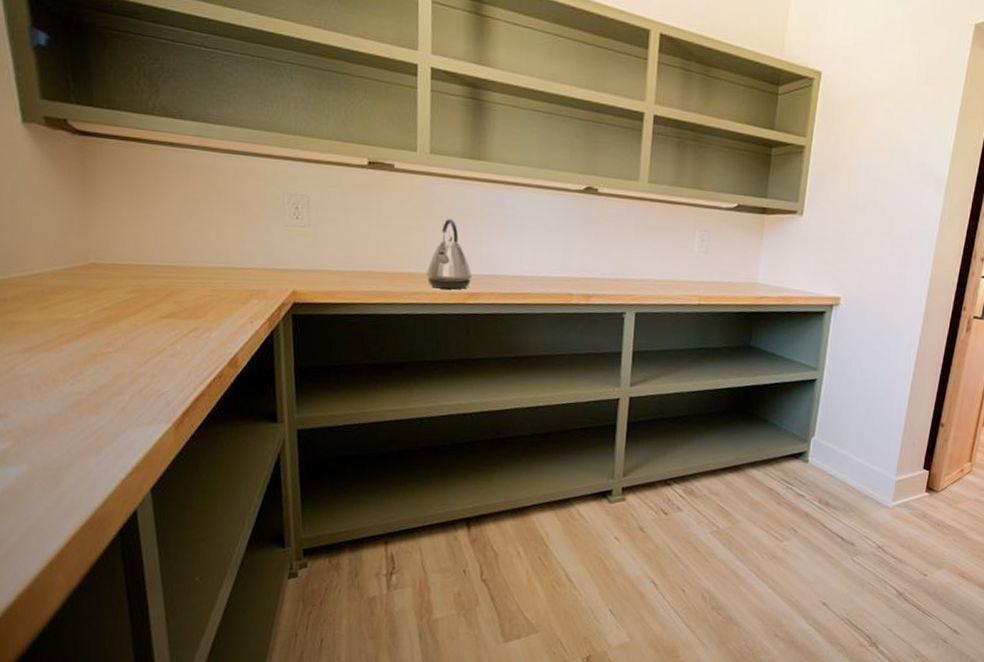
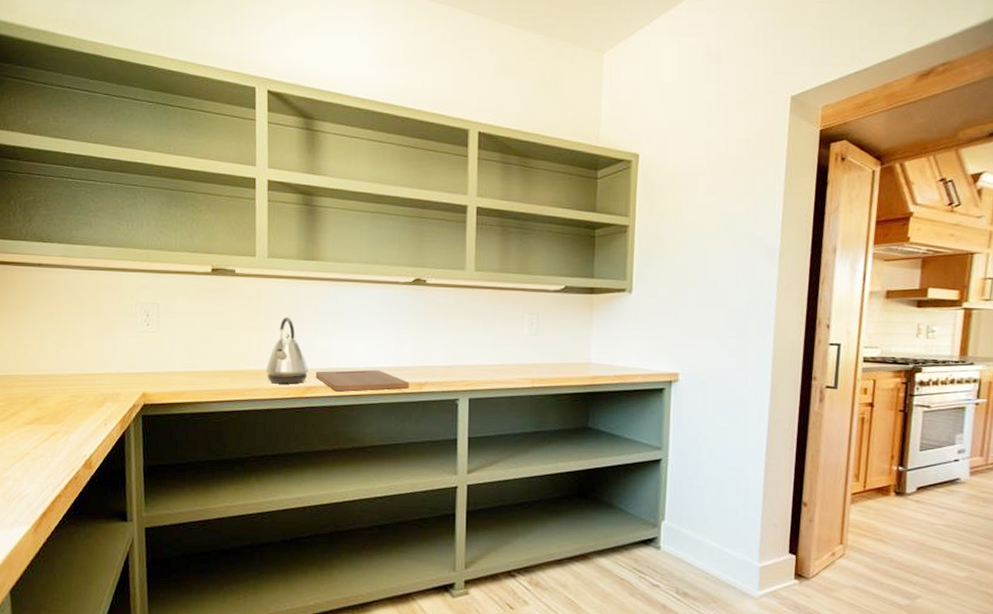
cutting board: none [479,277,576,300] -> present [315,369,409,392]

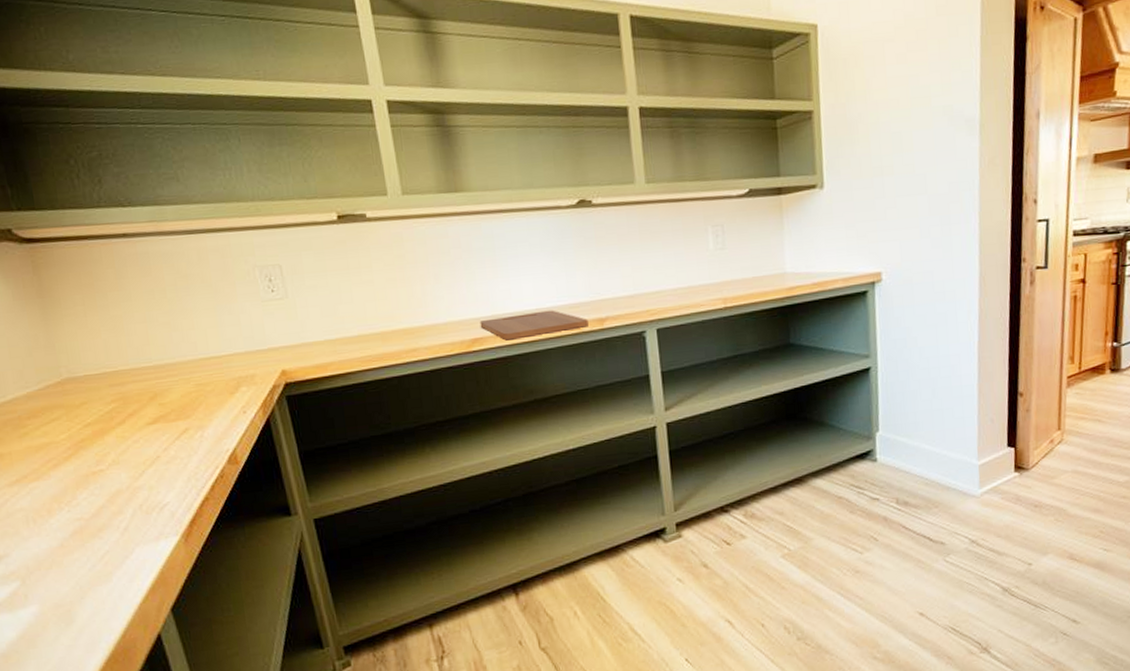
kettle: present [265,317,309,384] -> none [421,262,472,341]

